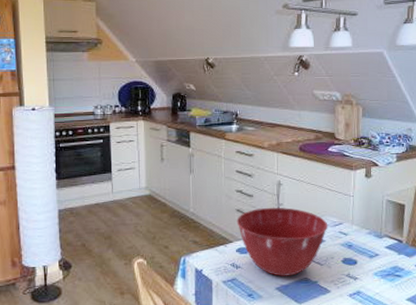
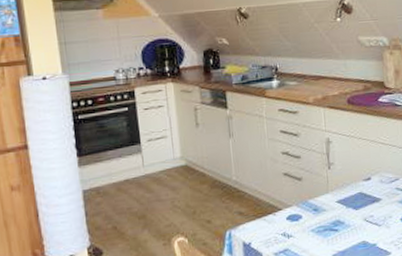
mixing bowl: present [236,207,328,276] -> none [284,167,384,242]

